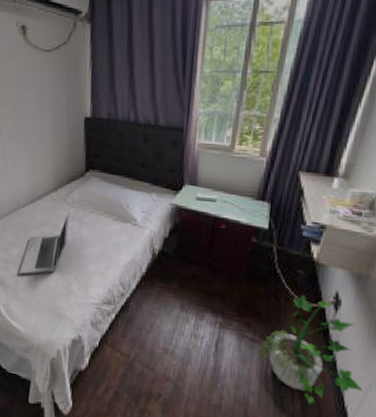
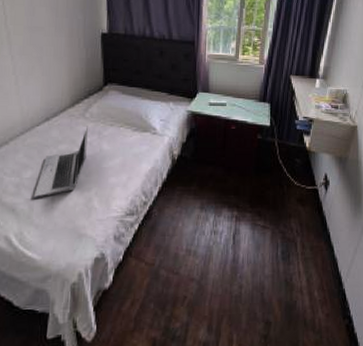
potted plant: present [257,292,363,405] -> none [268,175,351,277]

